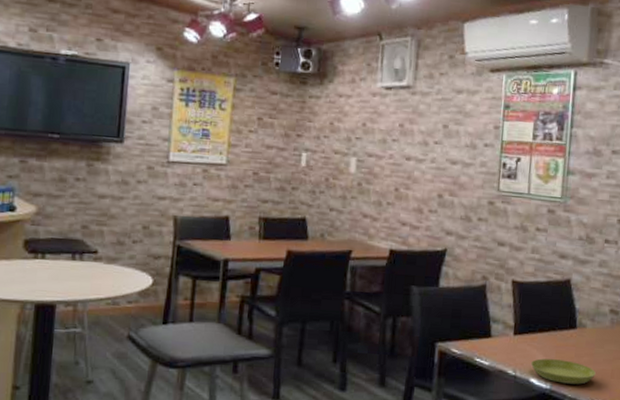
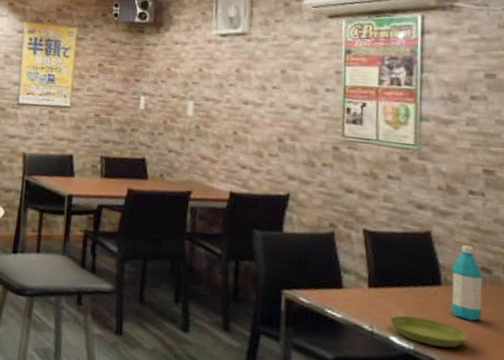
water bottle: none [583,290,612,359] -> present [451,245,483,321]

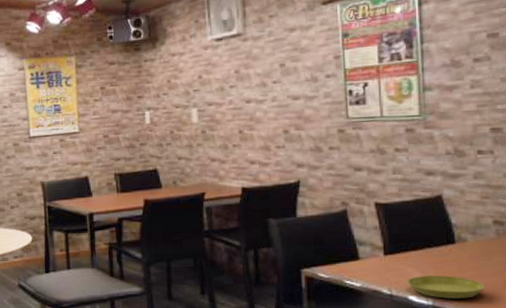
water bottle: present [451,245,483,321] -> none [466,202,497,271]

